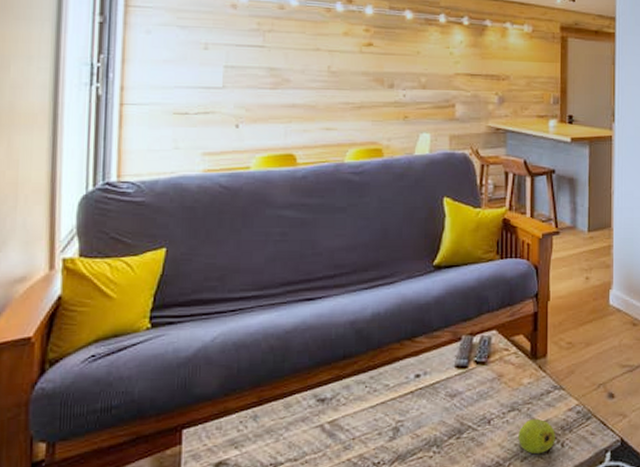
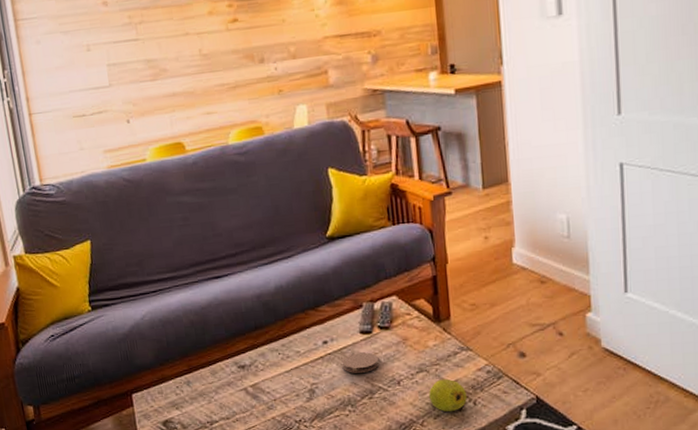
coaster: none [432,388,472,411] -> present [341,352,380,373]

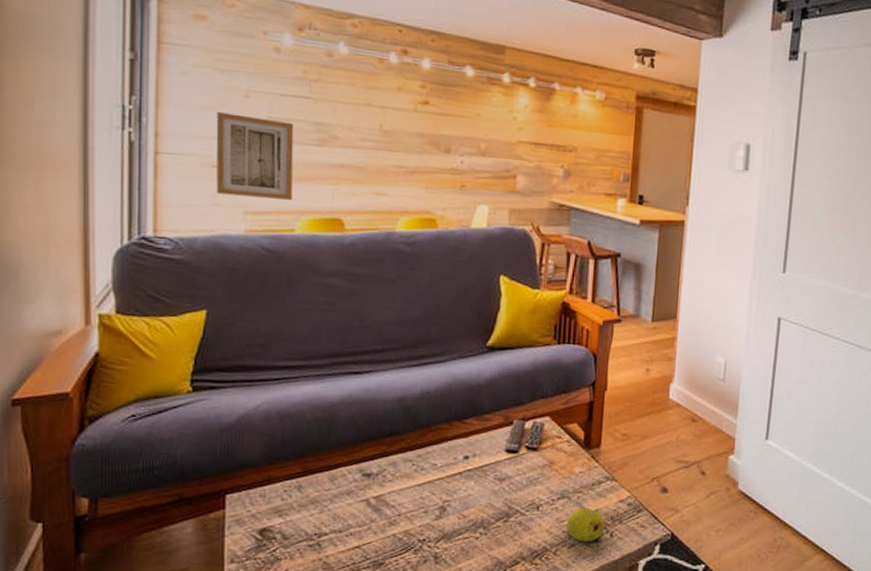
wall art: none [68,65,139,140] -> present [216,112,294,200]
coaster: present [341,352,380,373] -> none [480,472,522,494]

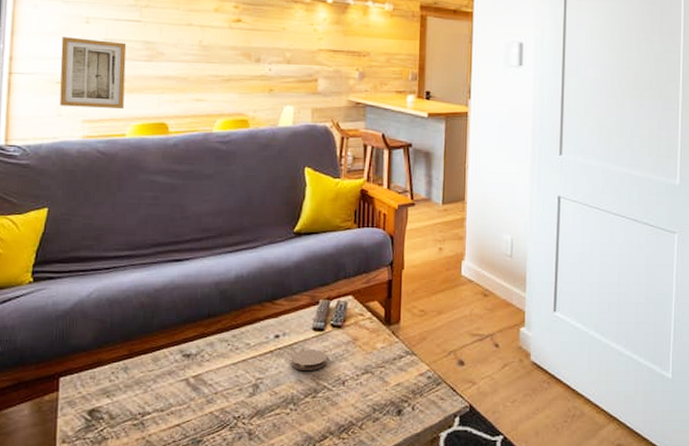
coaster: none [480,472,522,494] -> present [290,349,328,370]
fruit: present [567,507,605,543] -> none [371,382,407,416]

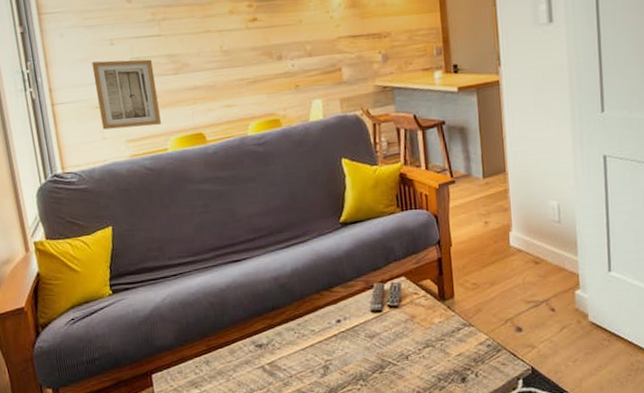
coaster: present [290,349,328,370] -> none [354,329,390,350]

